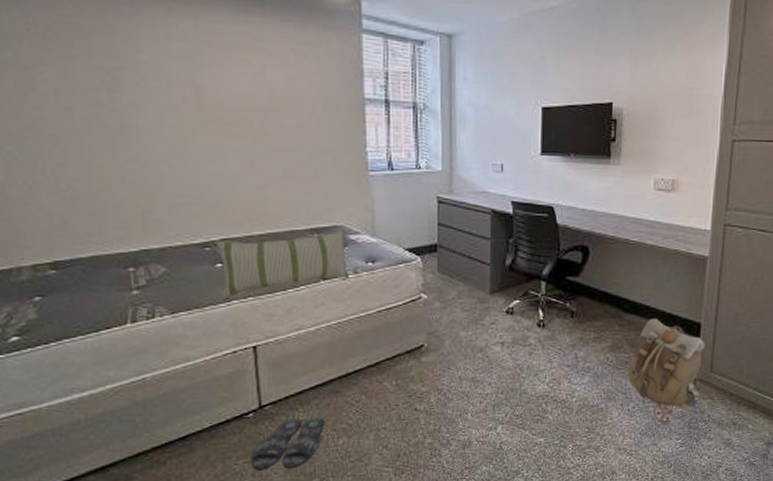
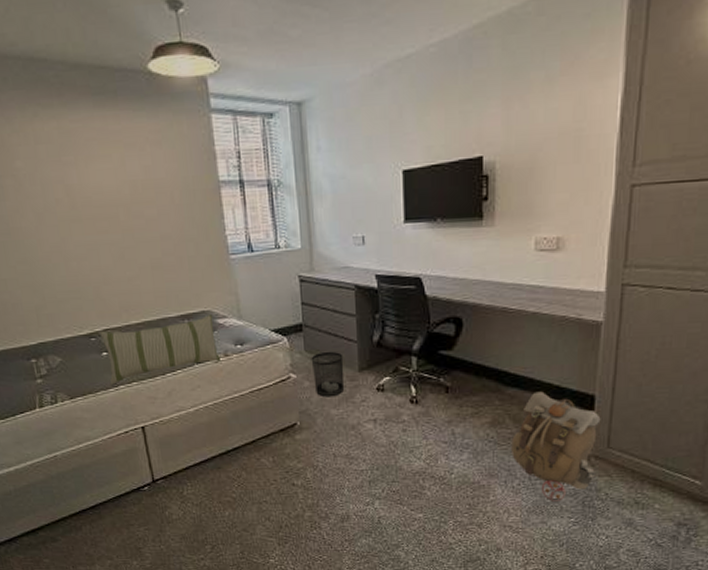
slippers: present [250,417,325,471] -> none [150,491,211,537]
waste bin: none [443,274,476,318] -> present [311,352,345,396]

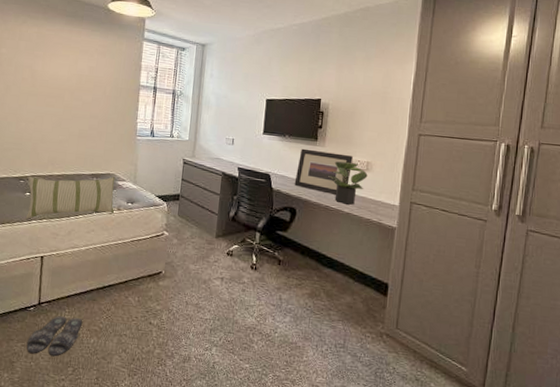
slippers: none [150,491,211,537] -> present [26,316,83,357]
waste bin: present [311,352,345,396] -> none [181,218,206,254]
picture frame: none [456,232,536,291] -> present [294,148,353,195]
potted plant: none [504,241,559,301] -> present [329,161,368,205]
backpack: present [512,391,601,501] -> none [323,274,392,369]

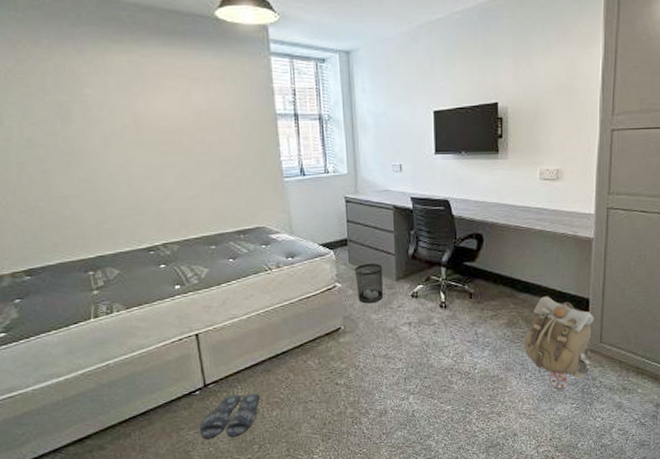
pillow: present [25,176,116,219] -> none [159,230,272,295]
waste bin: none [181,218,206,254] -> present [354,264,384,303]
picture frame: present [294,148,353,195] -> none [477,164,540,212]
backpack: none [323,274,392,369] -> present [524,296,594,390]
potted plant: present [329,161,368,205] -> none [516,172,559,221]

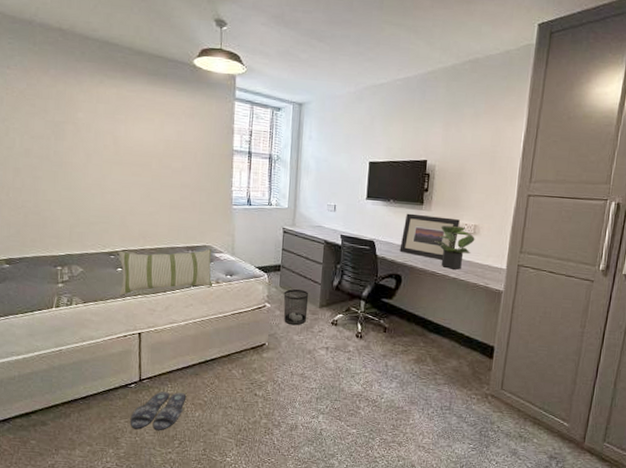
pillow: none [159,230,272,295] -> present [119,249,212,296]
picture frame: none [477,164,540,212] -> present [399,213,460,260]
potted plant: none [516,172,559,221] -> present [436,225,475,270]
backpack: present [524,296,594,390] -> none [429,339,498,429]

